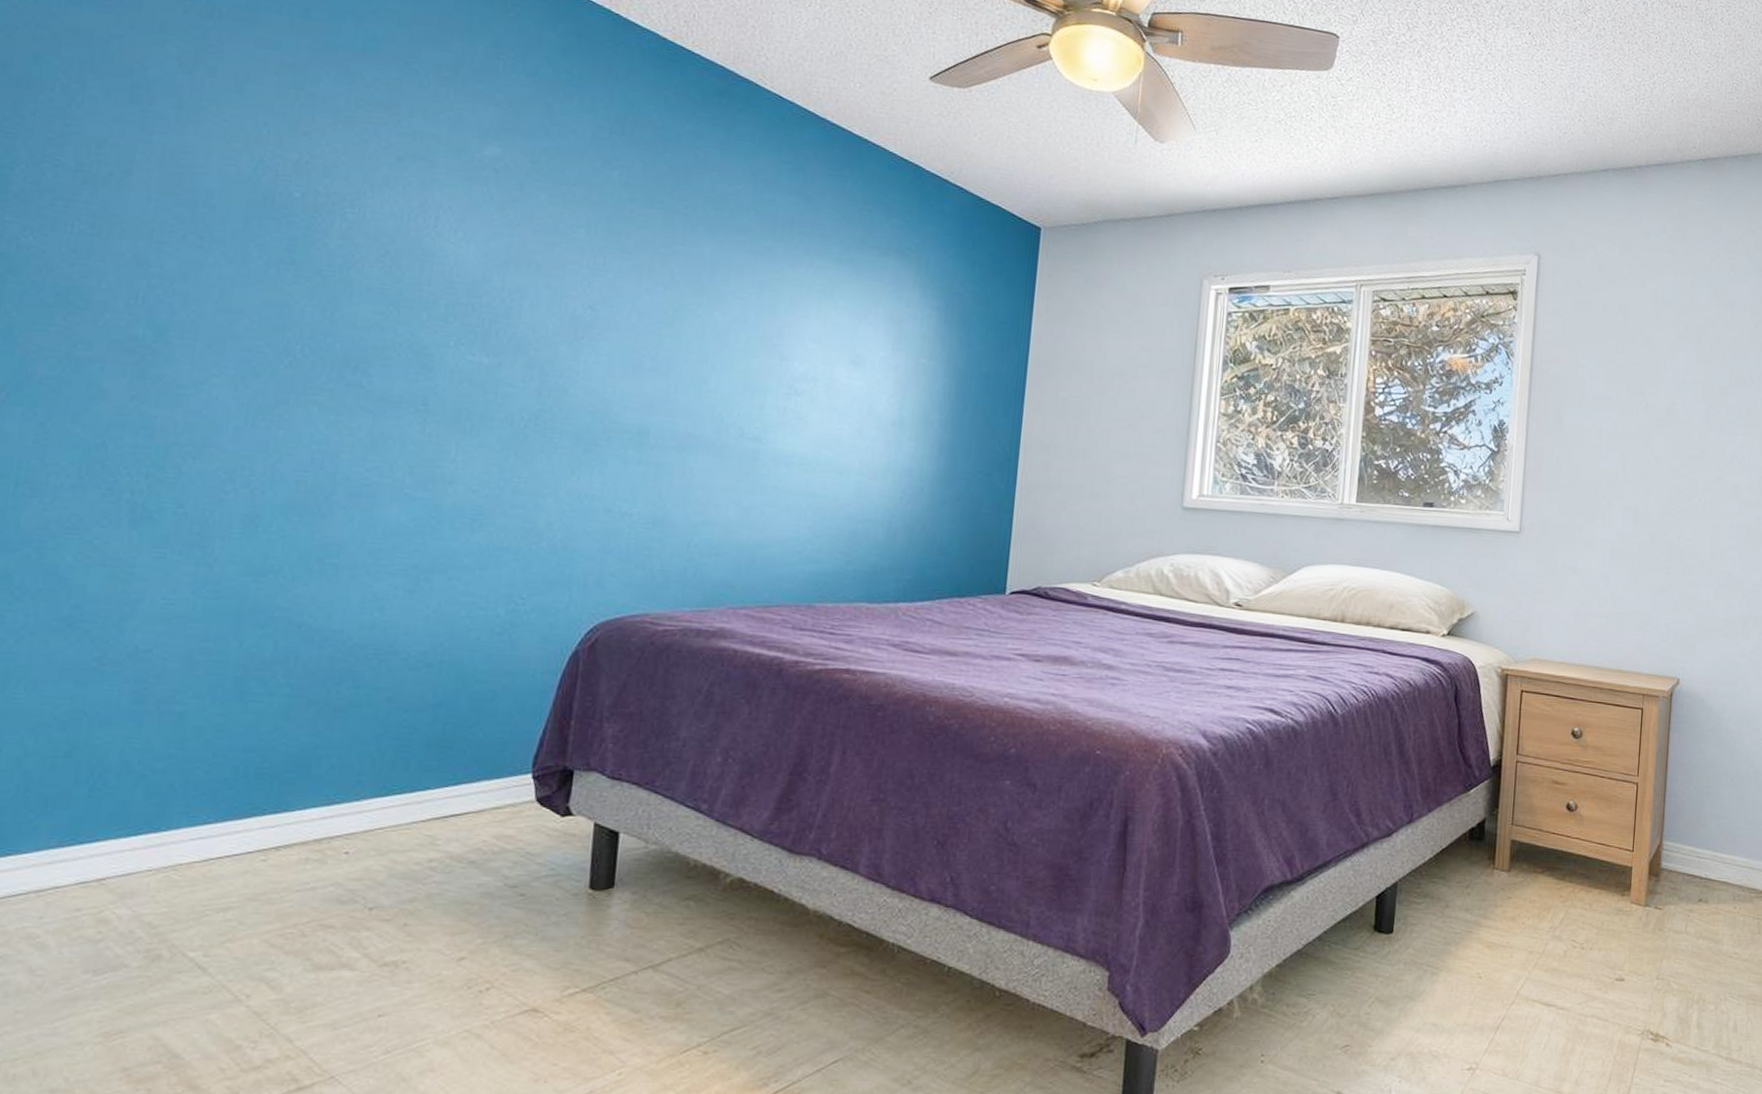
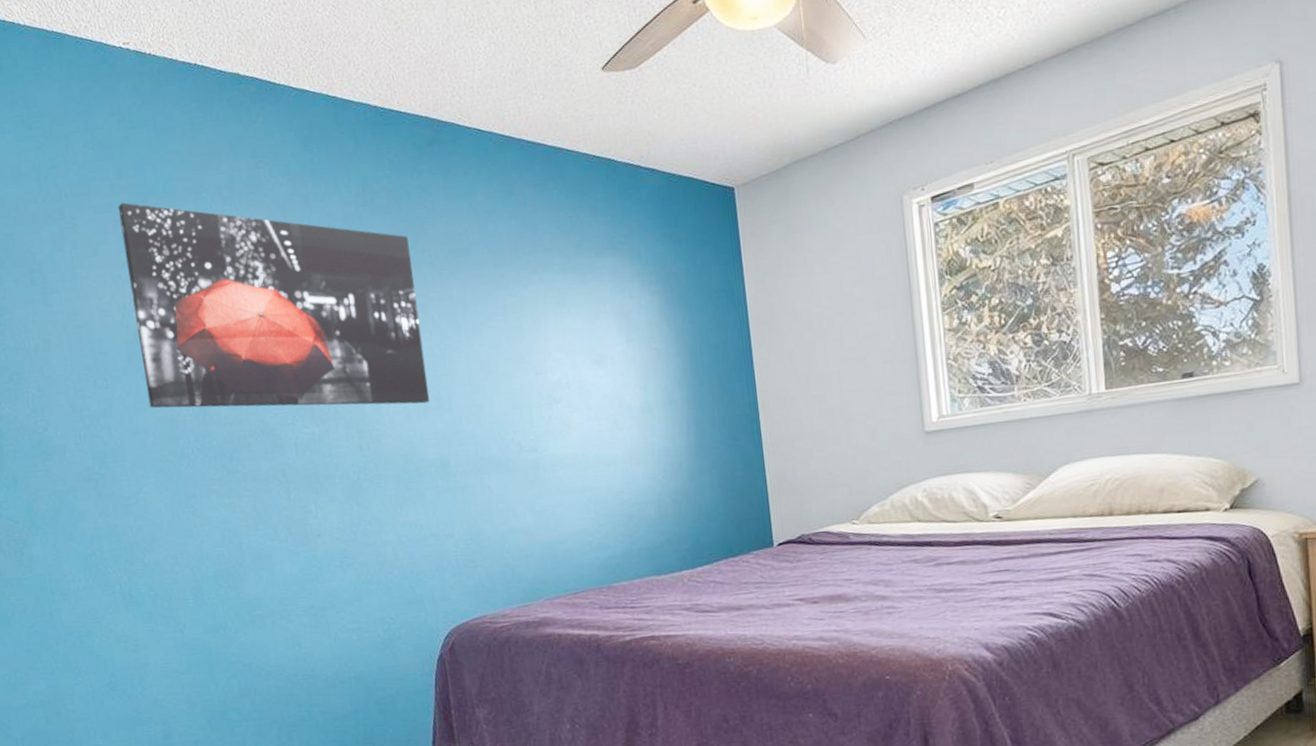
wall art: none [256,45,666,362] -> present [118,202,430,409]

